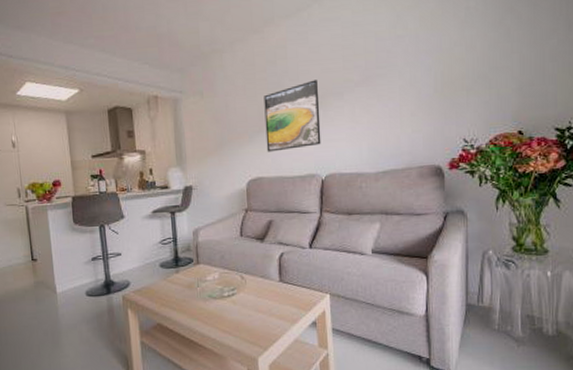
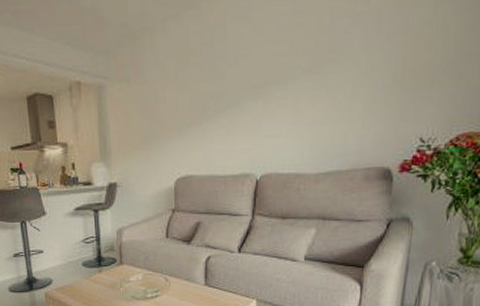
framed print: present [264,79,321,152] -> none [197,65,260,148]

